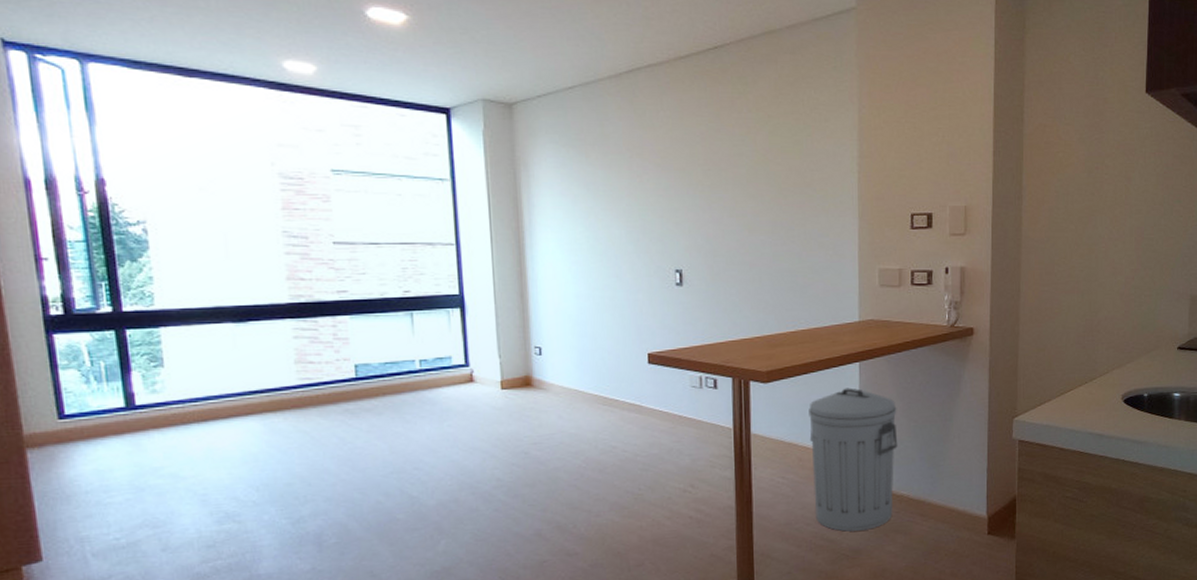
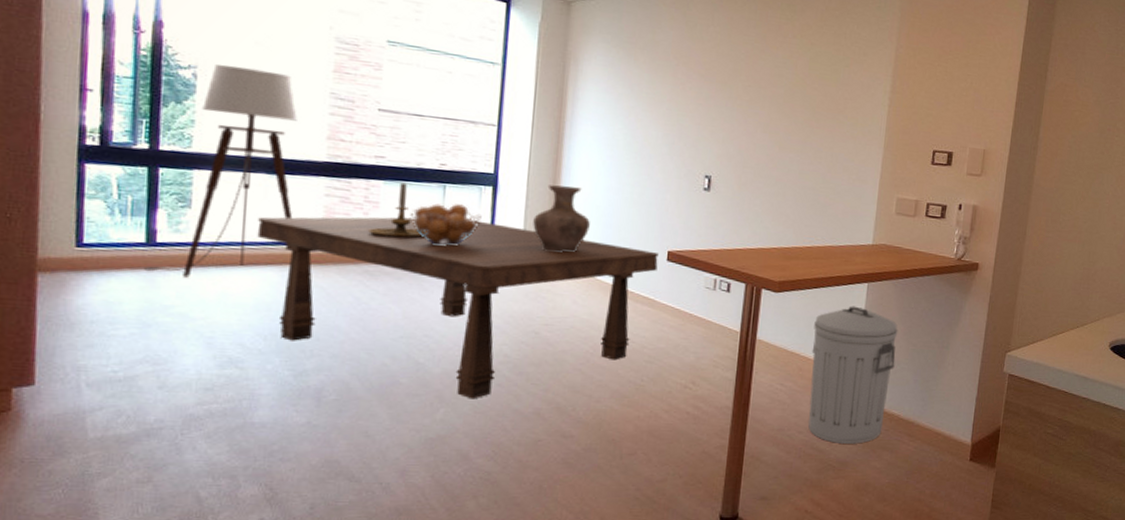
floor lamp: none [125,217,266,437] -> present [141,65,297,278]
dining table: none [231,345,640,528] -> present [257,217,659,400]
candle holder: none [342,315,401,373] -> present [369,182,427,238]
fruit basket: none [381,330,454,376] -> present [410,203,482,246]
vase: none [506,299,565,368] -> present [533,185,590,253]

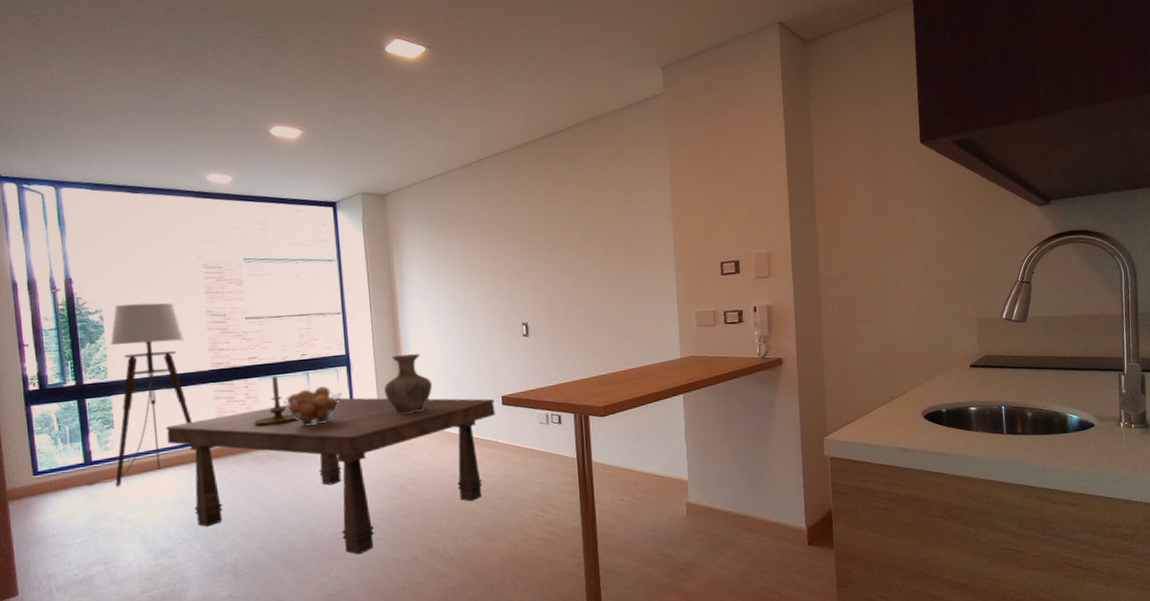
trash can: present [808,306,898,444] -> none [641,417,722,547]

